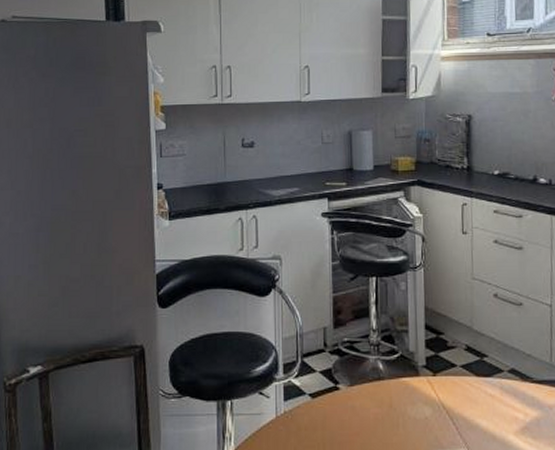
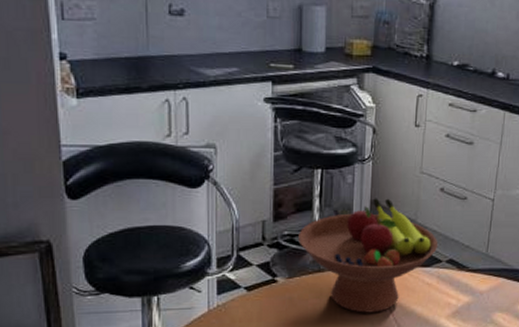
fruit bowl: none [358,304,498,425] -> present [298,198,439,313]

